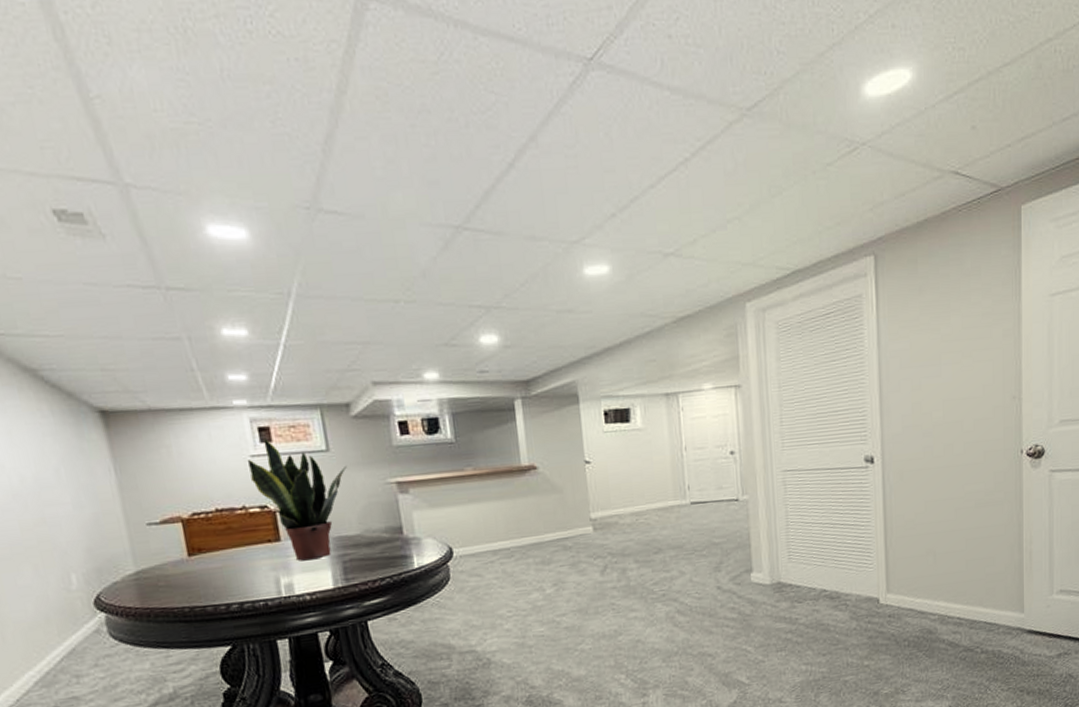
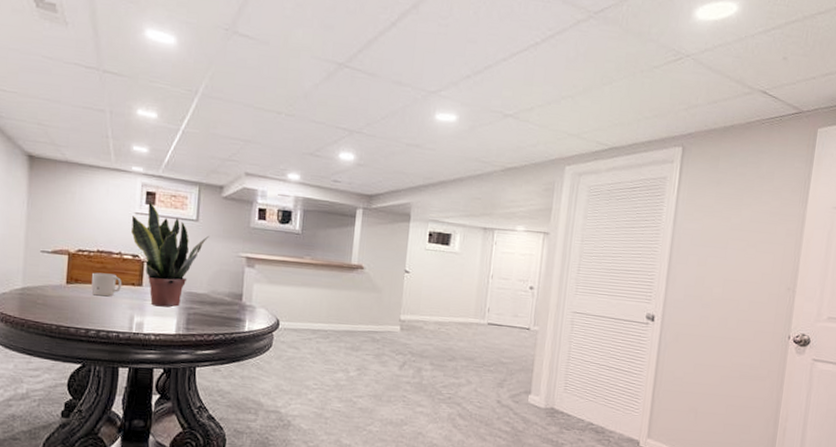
mug: none [217,533,257,563] -> present [91,272,123,297]

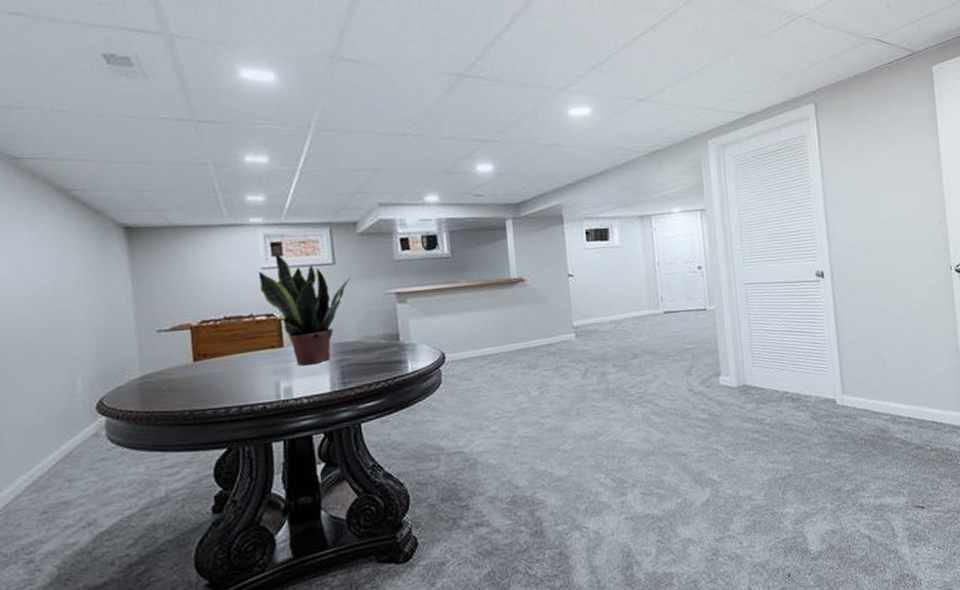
mug: present [91,272,123,297] -> none [223,340,260,368]

